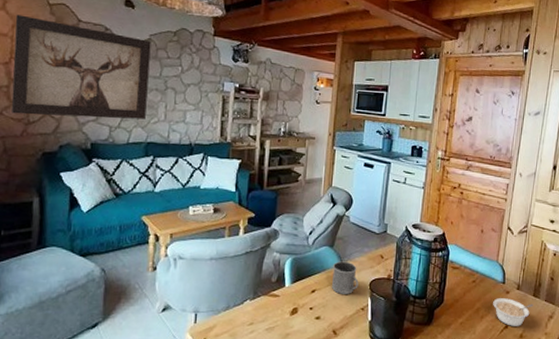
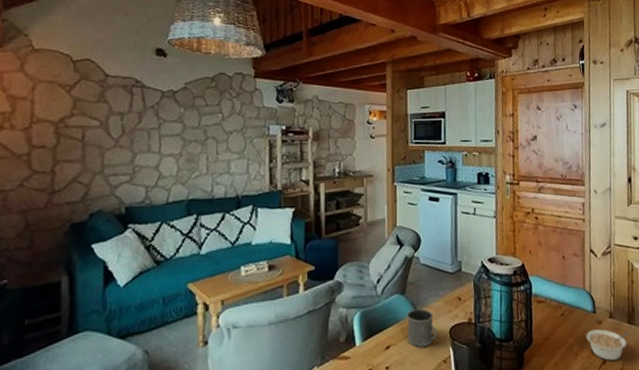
wall art: present [10,14,151,120] -> none [32,75,187,184]

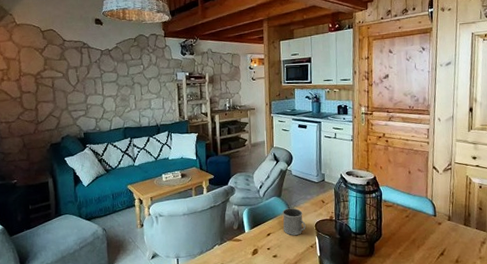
legume: present [586,329,630,361] -> none [427,229,466,253]

